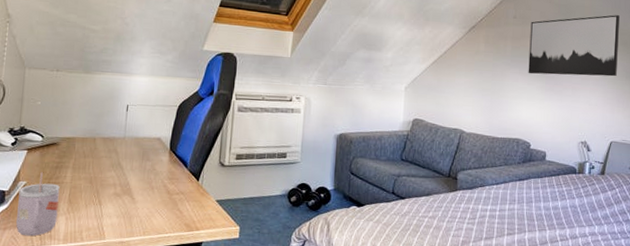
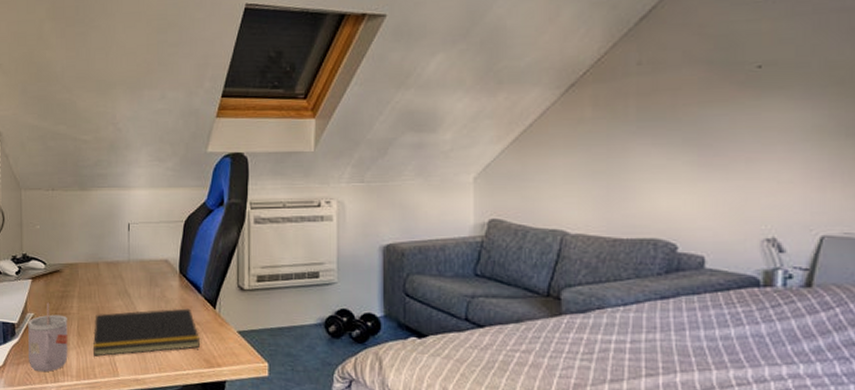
notepad: none [82,180,183,222] -> present [93,308,201,357]
wall art: present [528,15,620,77] -> none [666,39,829,144]

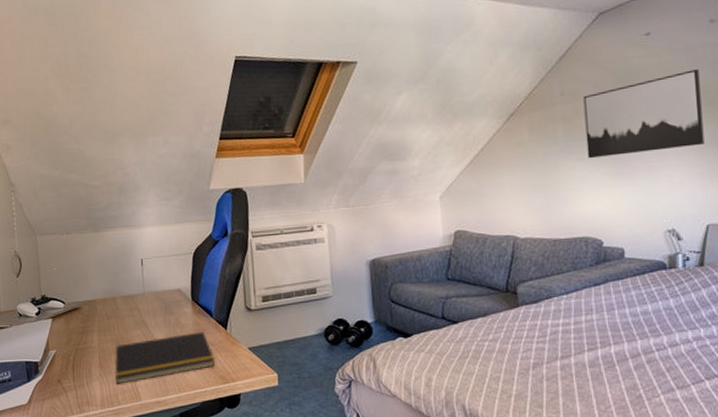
mug: present [28,302,68,373] -> none [51,339,92,405]
wall art: none [666,39,829,144] -> present [583,69,705,159]

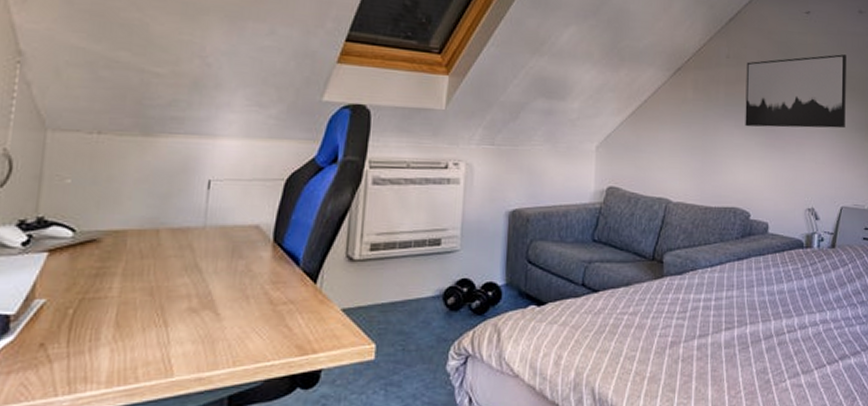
notepad: present [114,331,216,384] -> none [137,284,294,353]

